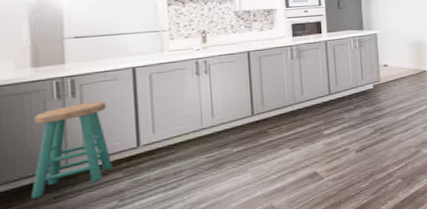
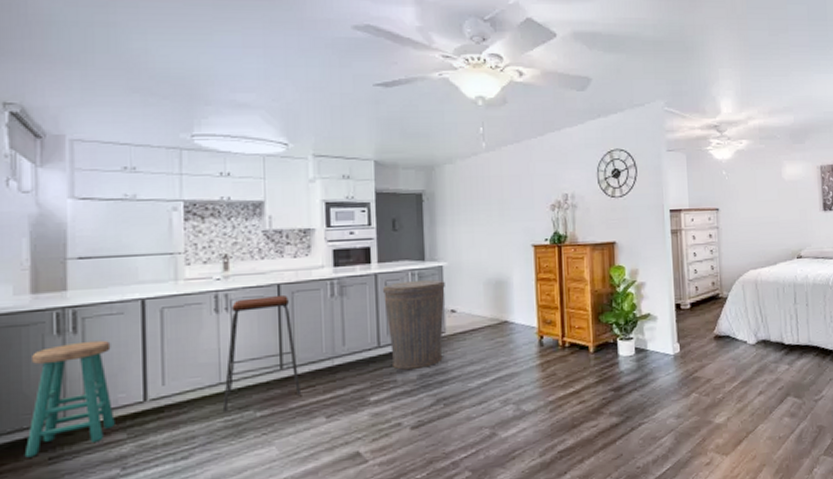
bar stool: none [205,60,270,151] -> present [222,296,302,412]
trash can: none [332,43,379,110] -> present [383,279,445,370]

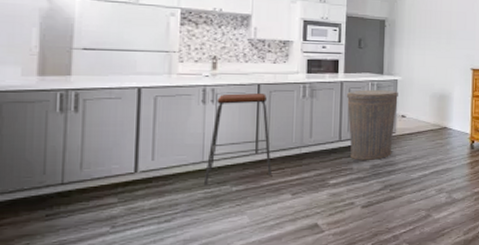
stool: present [24,340,115,458] -> none [23,119,108,214]

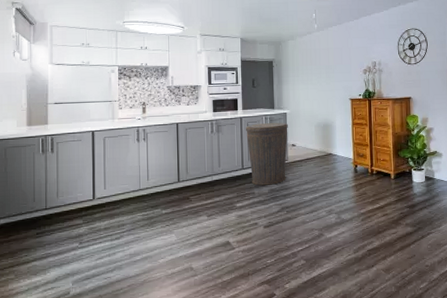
bar stool: present [203,93,273,186] -> none [141,131,192,209]

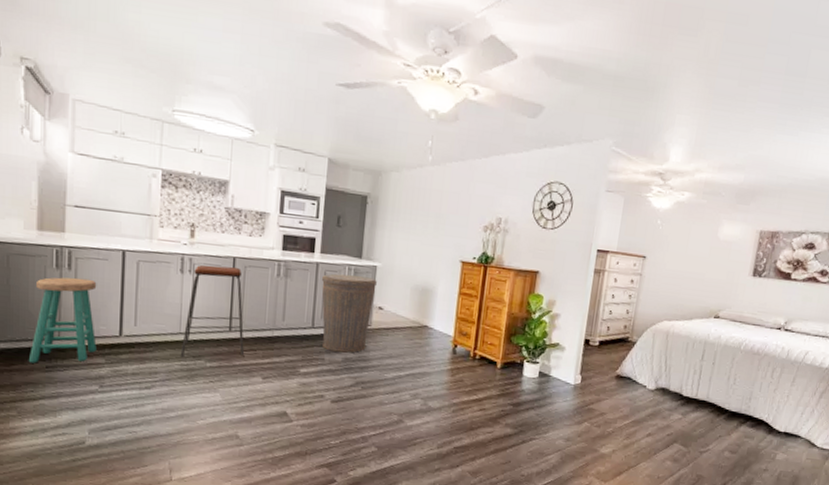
stool: none [22,157,76,232] -> present [28,277,97,364]
bar stool: none [141,131,192,209] -> present [180,265,245,358]

